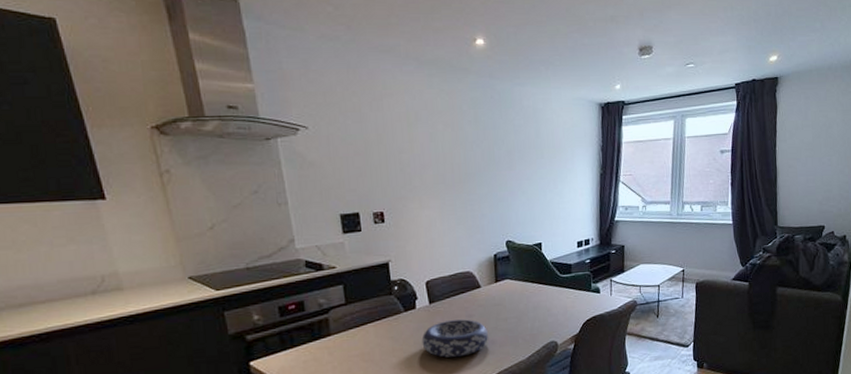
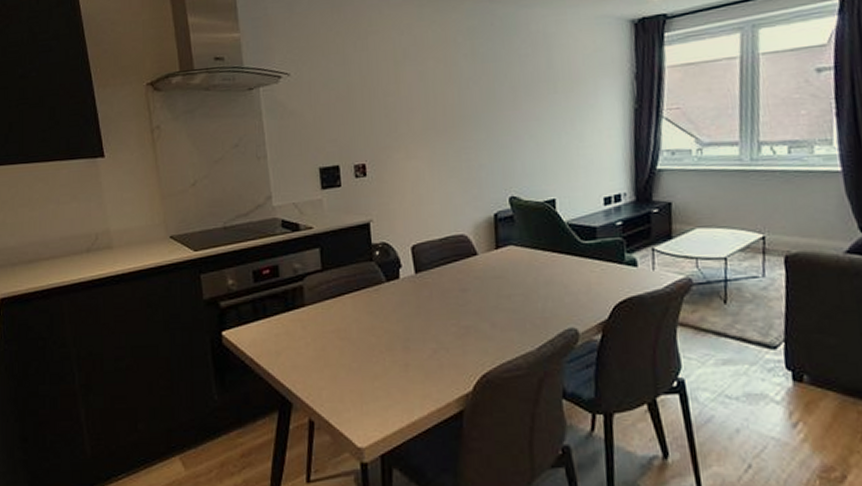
decorative bowl: present [421,319,489,358] -> none [405,294,488,341]

